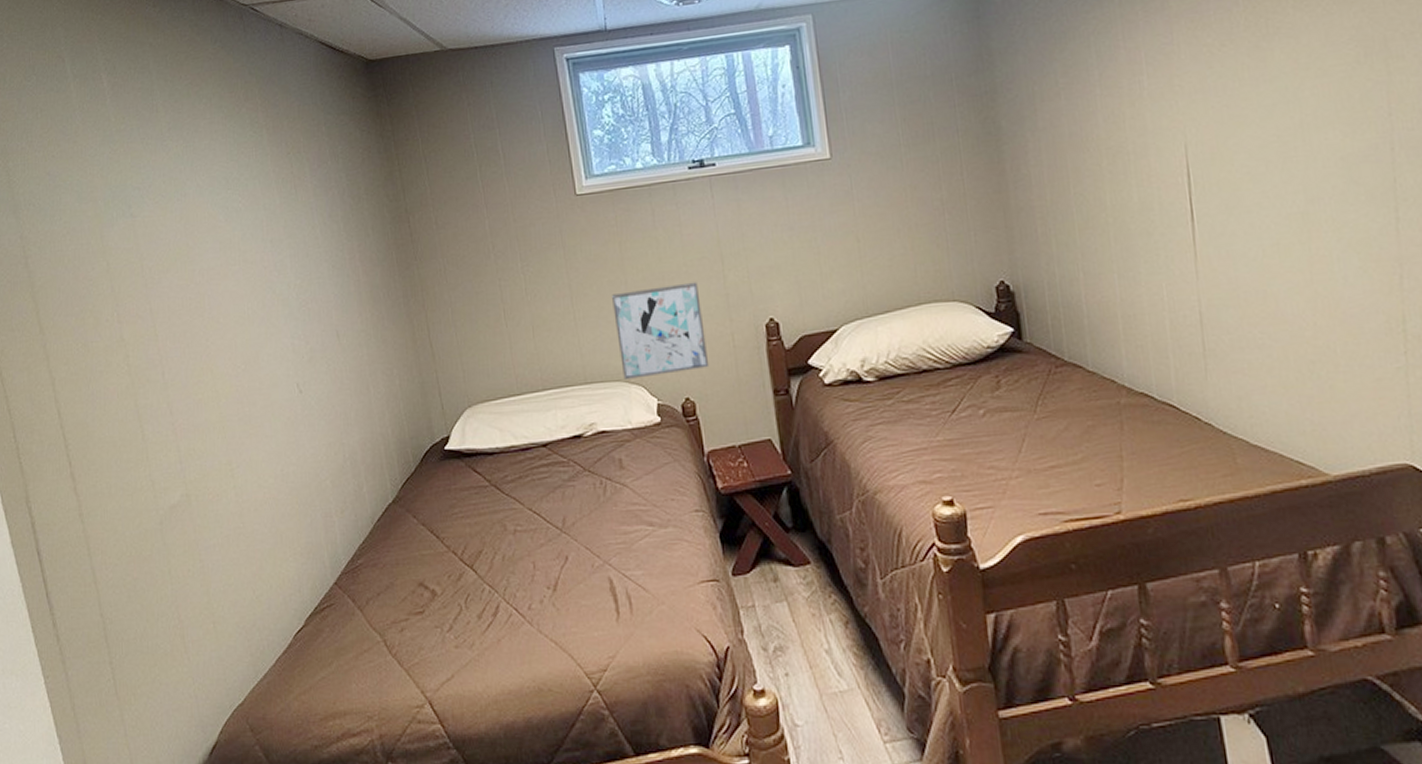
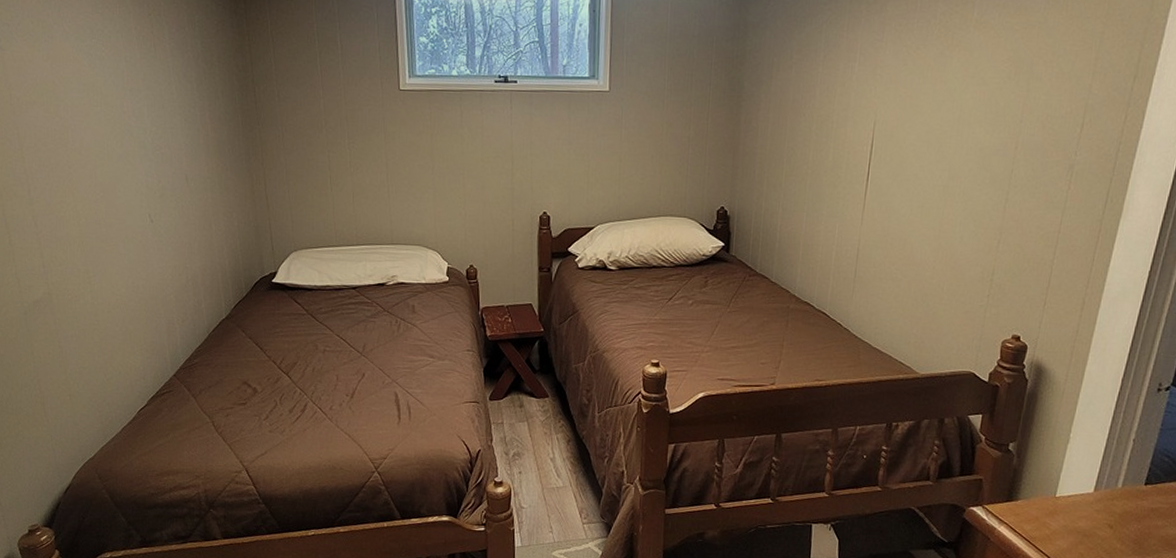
wall art: present [612,282,710,379] -> none [420,175,492,246]

